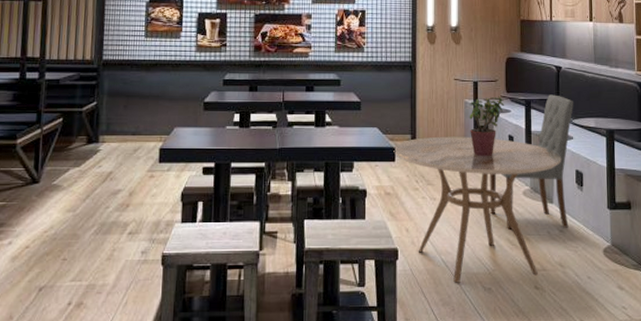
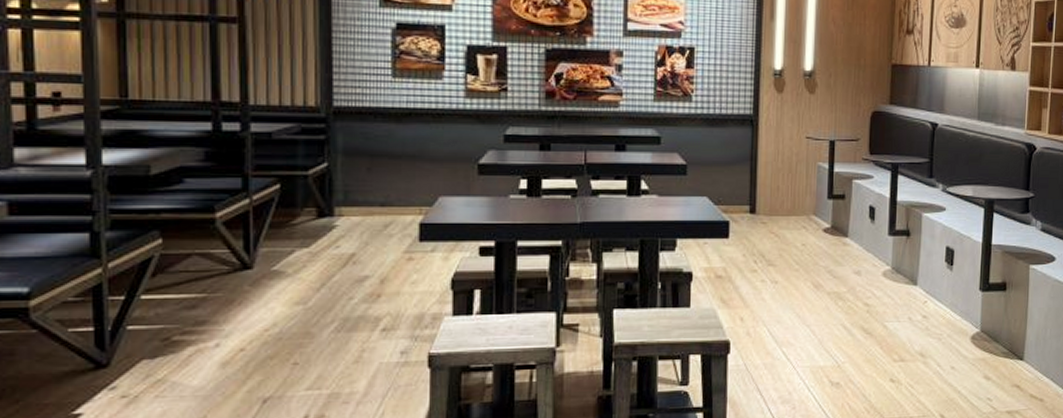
dining table: present [393,136,561,283] -> none [727,207,930,378]
potted plant: present [469,96,505,157] -> none [822,159,867,232]
dining chair: present [490,94,574,230] -> none [843,157,950,316]

